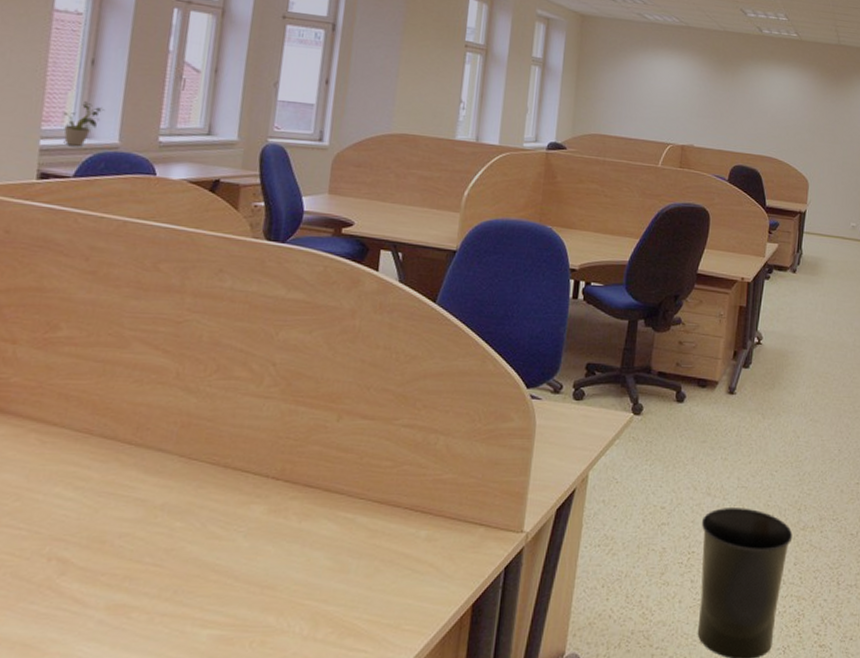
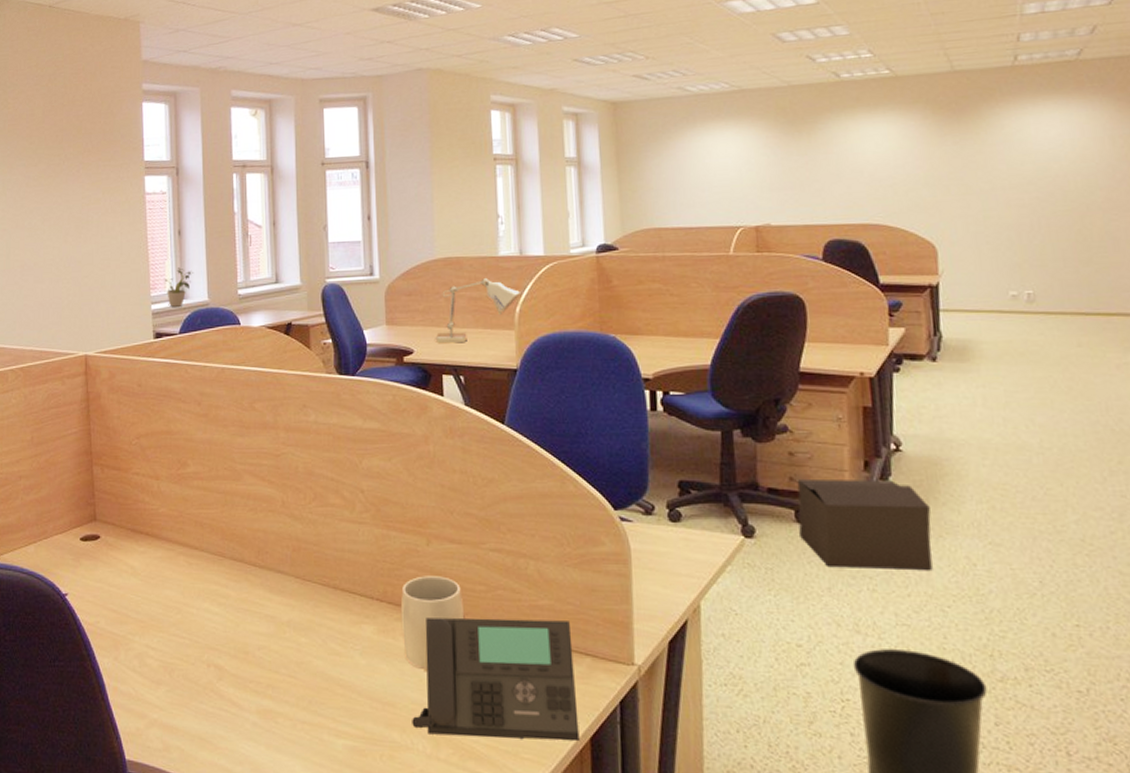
phone: none [291,493,470,615] -> present [412,617,580,742]
mug: none [294,452,368,550] -> present [400,576,465,671]
desk lamp: none [378,158,472,221] -> present [435,277,522,344]
cardboard box: none [677,365,775,441] -> present [797,480,933,570]

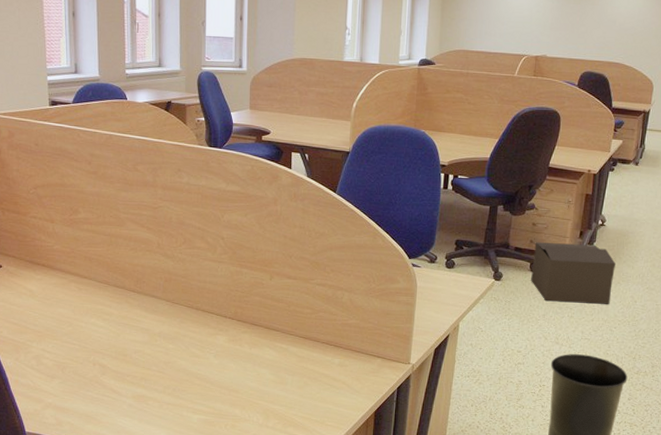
potted plant: present [164,267,193,307] -> none [59,45,86,80]
mug: present [400,576,465,671] -> none [246,301,295,368]
phone: present [412,617,580,742] -> none [250,331,370,414]
desk lamp: present [435,277,522,344] -> none [288,77,359,129]

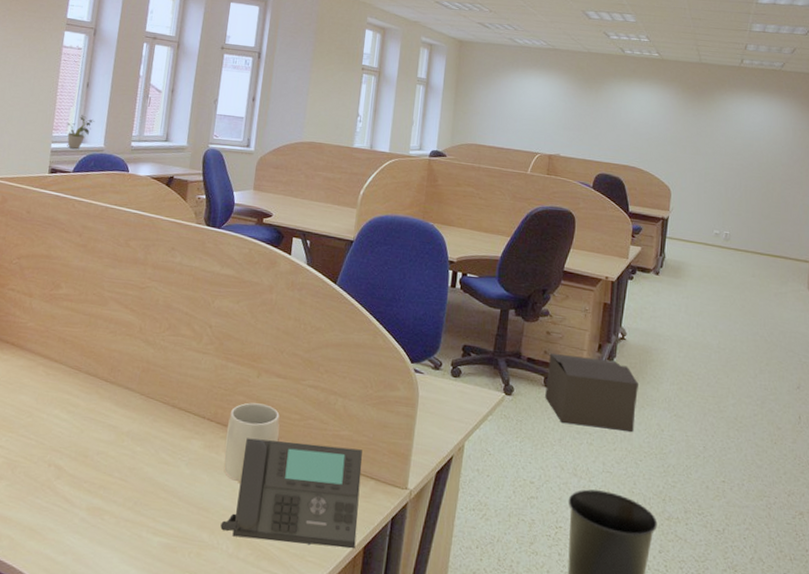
potted plant: none [59,45,86,80] -> present [67,115,94,149]
mug: none [246,301,295,368] -> present [224,402,280,483]
phone: none [250,331,370,414] -> present [220,438,362,549]

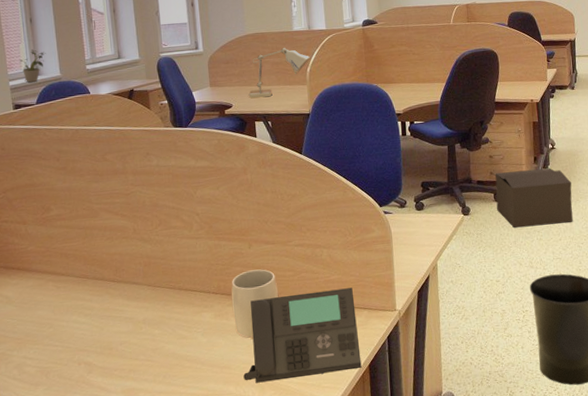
desk lamp: none [291,163,367,214] -> present [248,47,311,98]

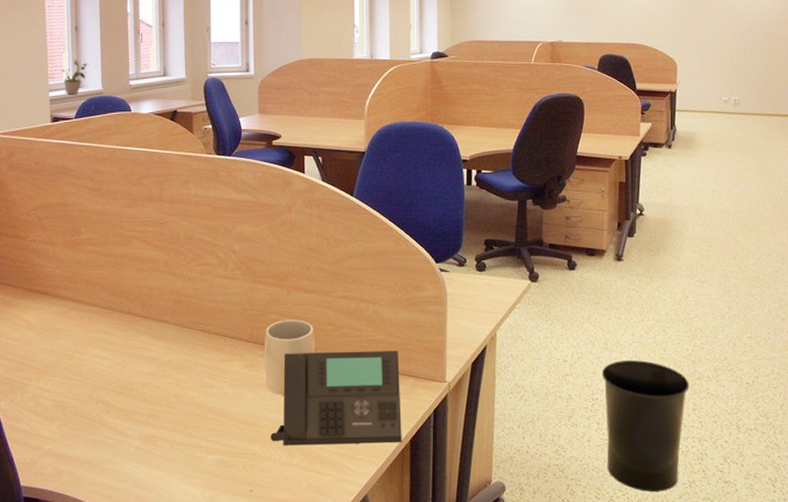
desk lamp: present [248,47,311,98] -> none [299,76,371,130]
cardboard box: present [494,168,573,228] -> none [570,236,660,302]

